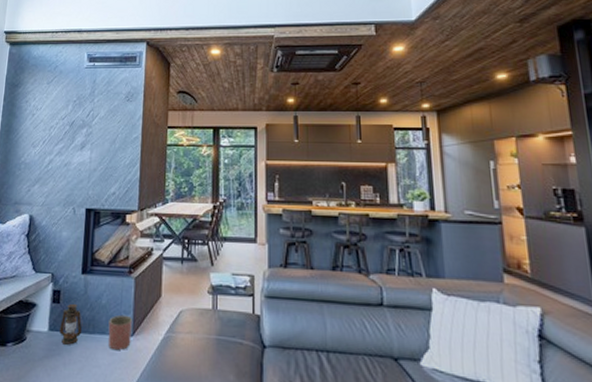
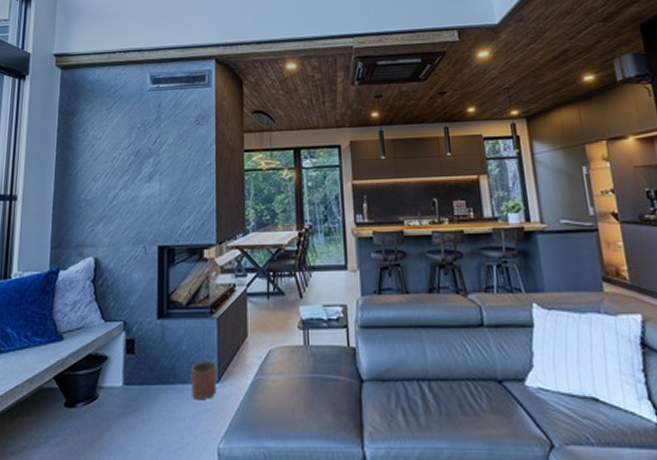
lantern: present [59,303,83,345] -> none [135,352,162,399]

